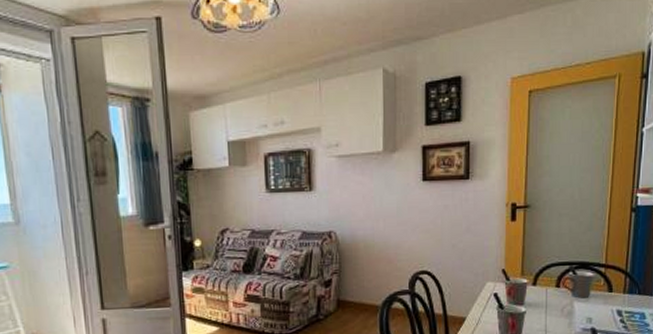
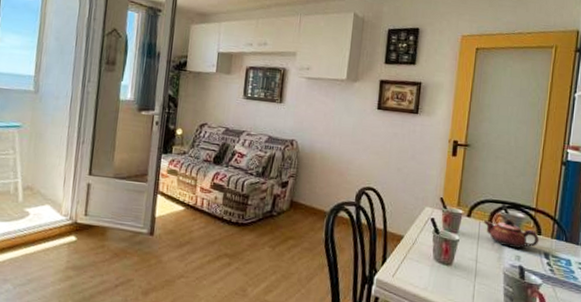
teapot: none [550,280,611,311] -> present [483,218,540,249]

